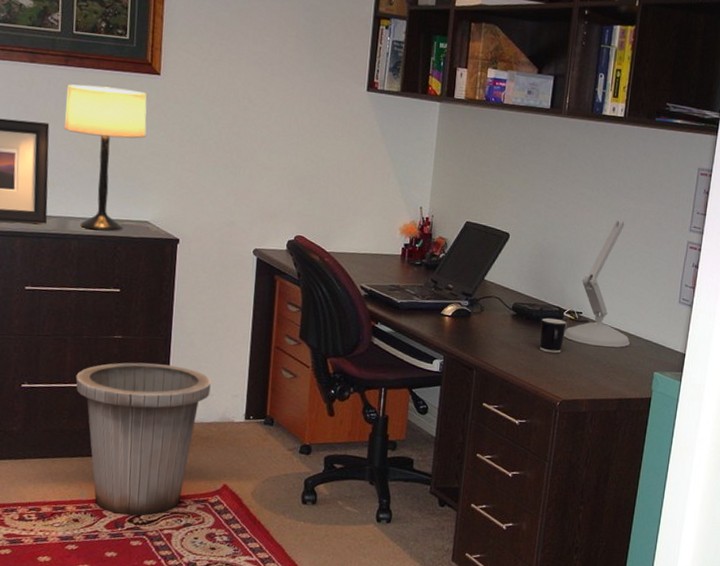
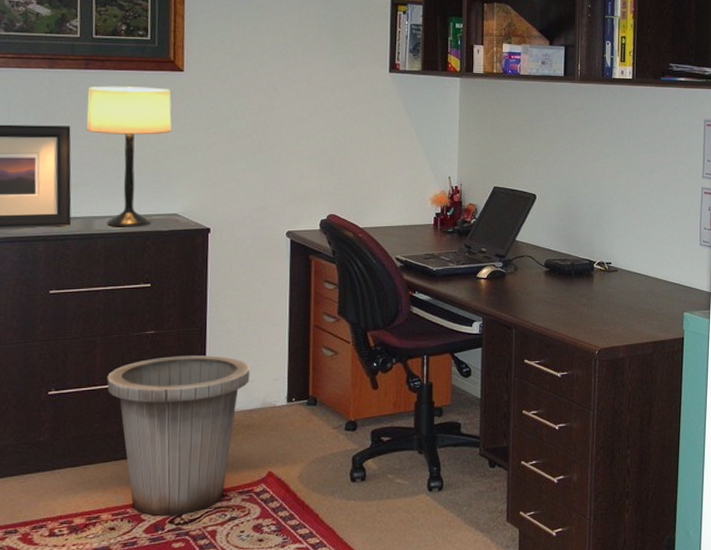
mug: present [539,317,567,354] -> none [573,271,598,304]
desk lamp: present [563,220,631,348] -> none [595,173,659,294]

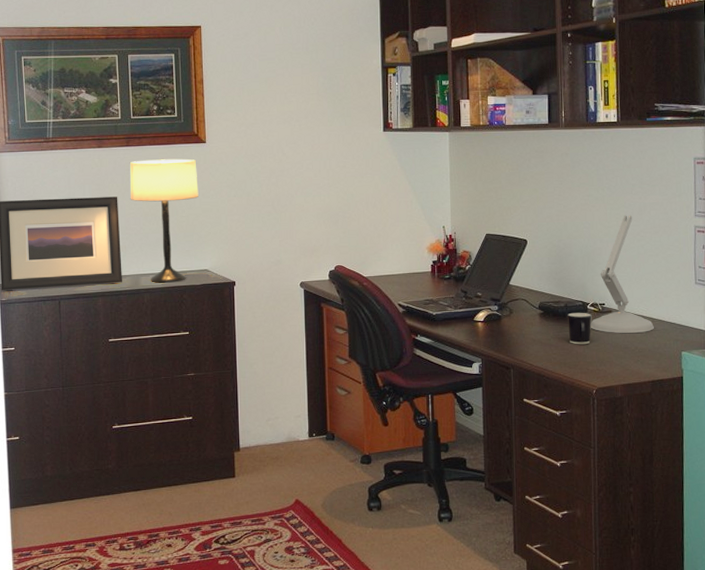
trash can: present [107,355,250,517] -> none [158,395,275,537]
mug: none [573,271,598,304] -> present [567,312,592,345]
desk lamp: none [595,173,659,294] -> present [590,215,655,334]

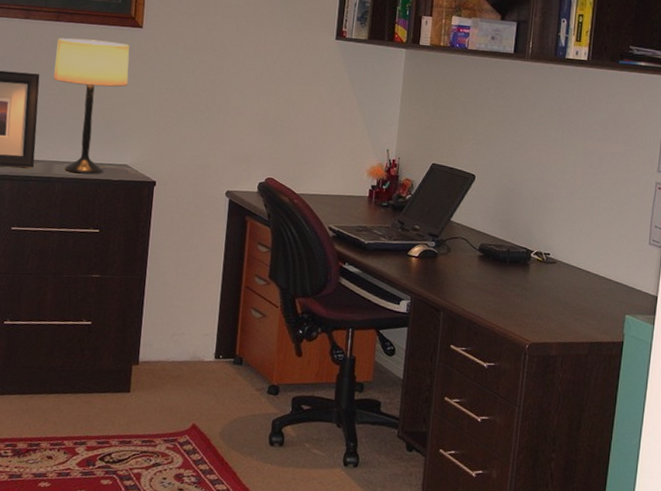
mug: present [567,312,592,345] -> none [507,258,535,295]
desk lamp: present [590,215,655,334] -> none [531,161,600,290]

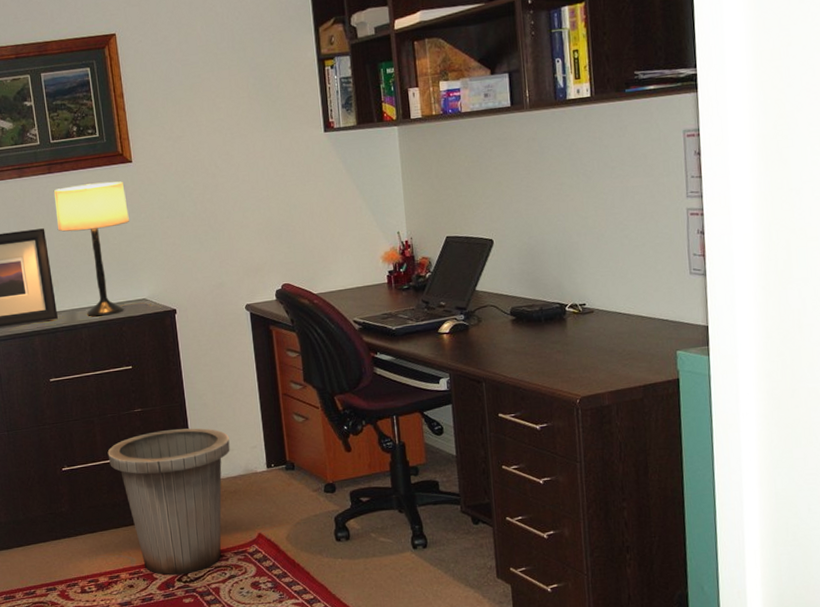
trash can: none [54,300,183,454] -> present [107,428,230,575]

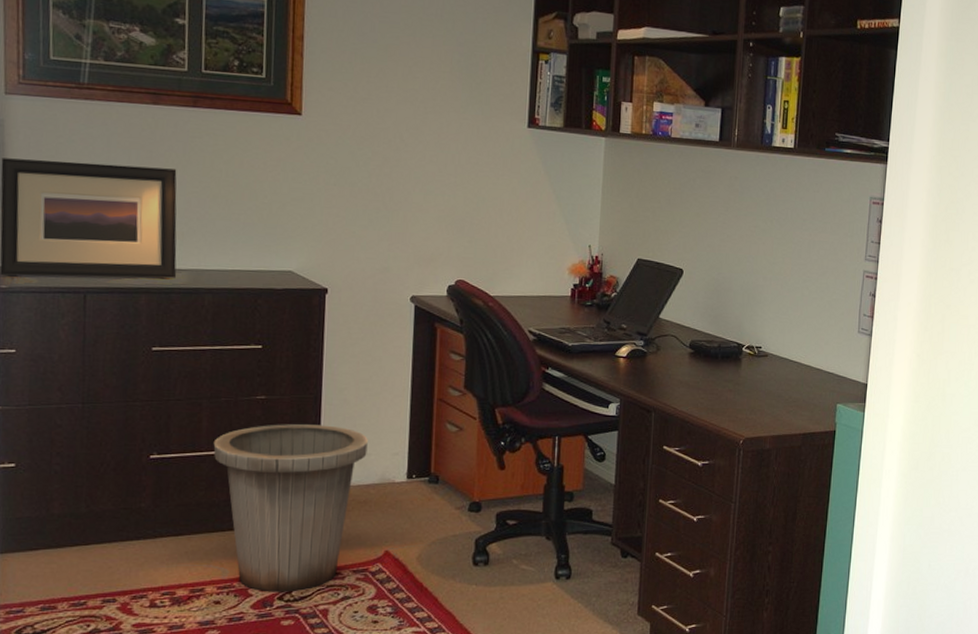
table lamp: present [53,181,129,317] -> none [193,126,288,284]

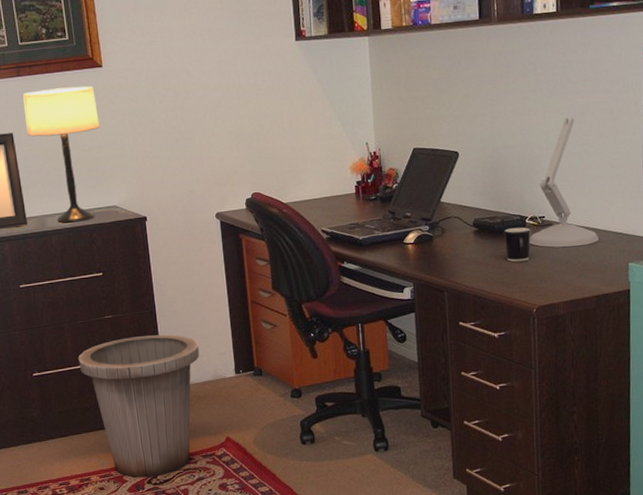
table lamp: none [193,126,288,284] -> present [22,86,100,223]
mug: none [719,354,746,391] -> present [504,227,531,263]
desk lamp: none [743,252,812,382] -> present [529,117,600,248]

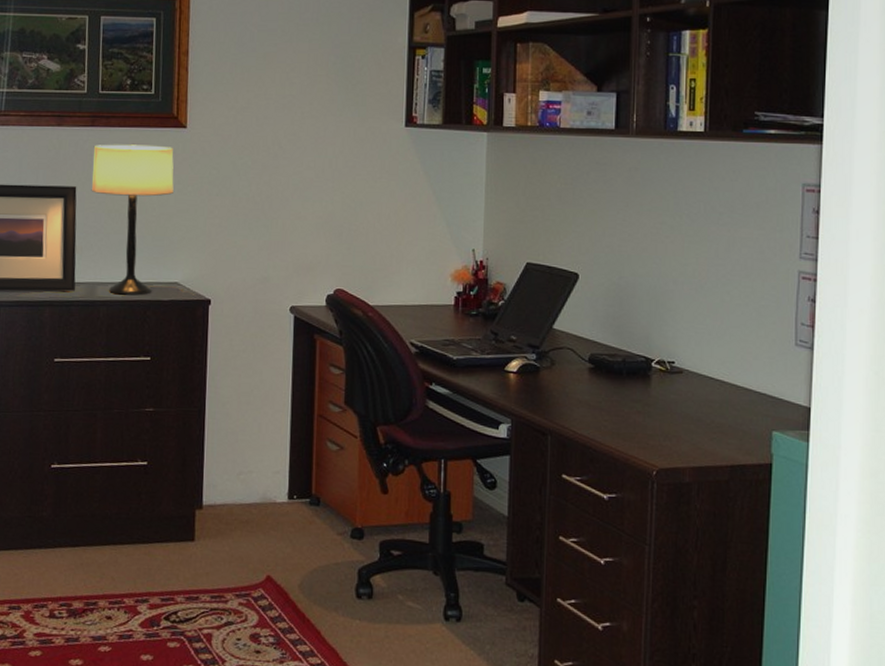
trash can: present [78,334,200,478] -> none [106,437,250,612]
mug: present [504,227,531,263] -> none [625,369,657,412]
desk lamp: present [529,117,600,248] -> none [654,251,739,403]

